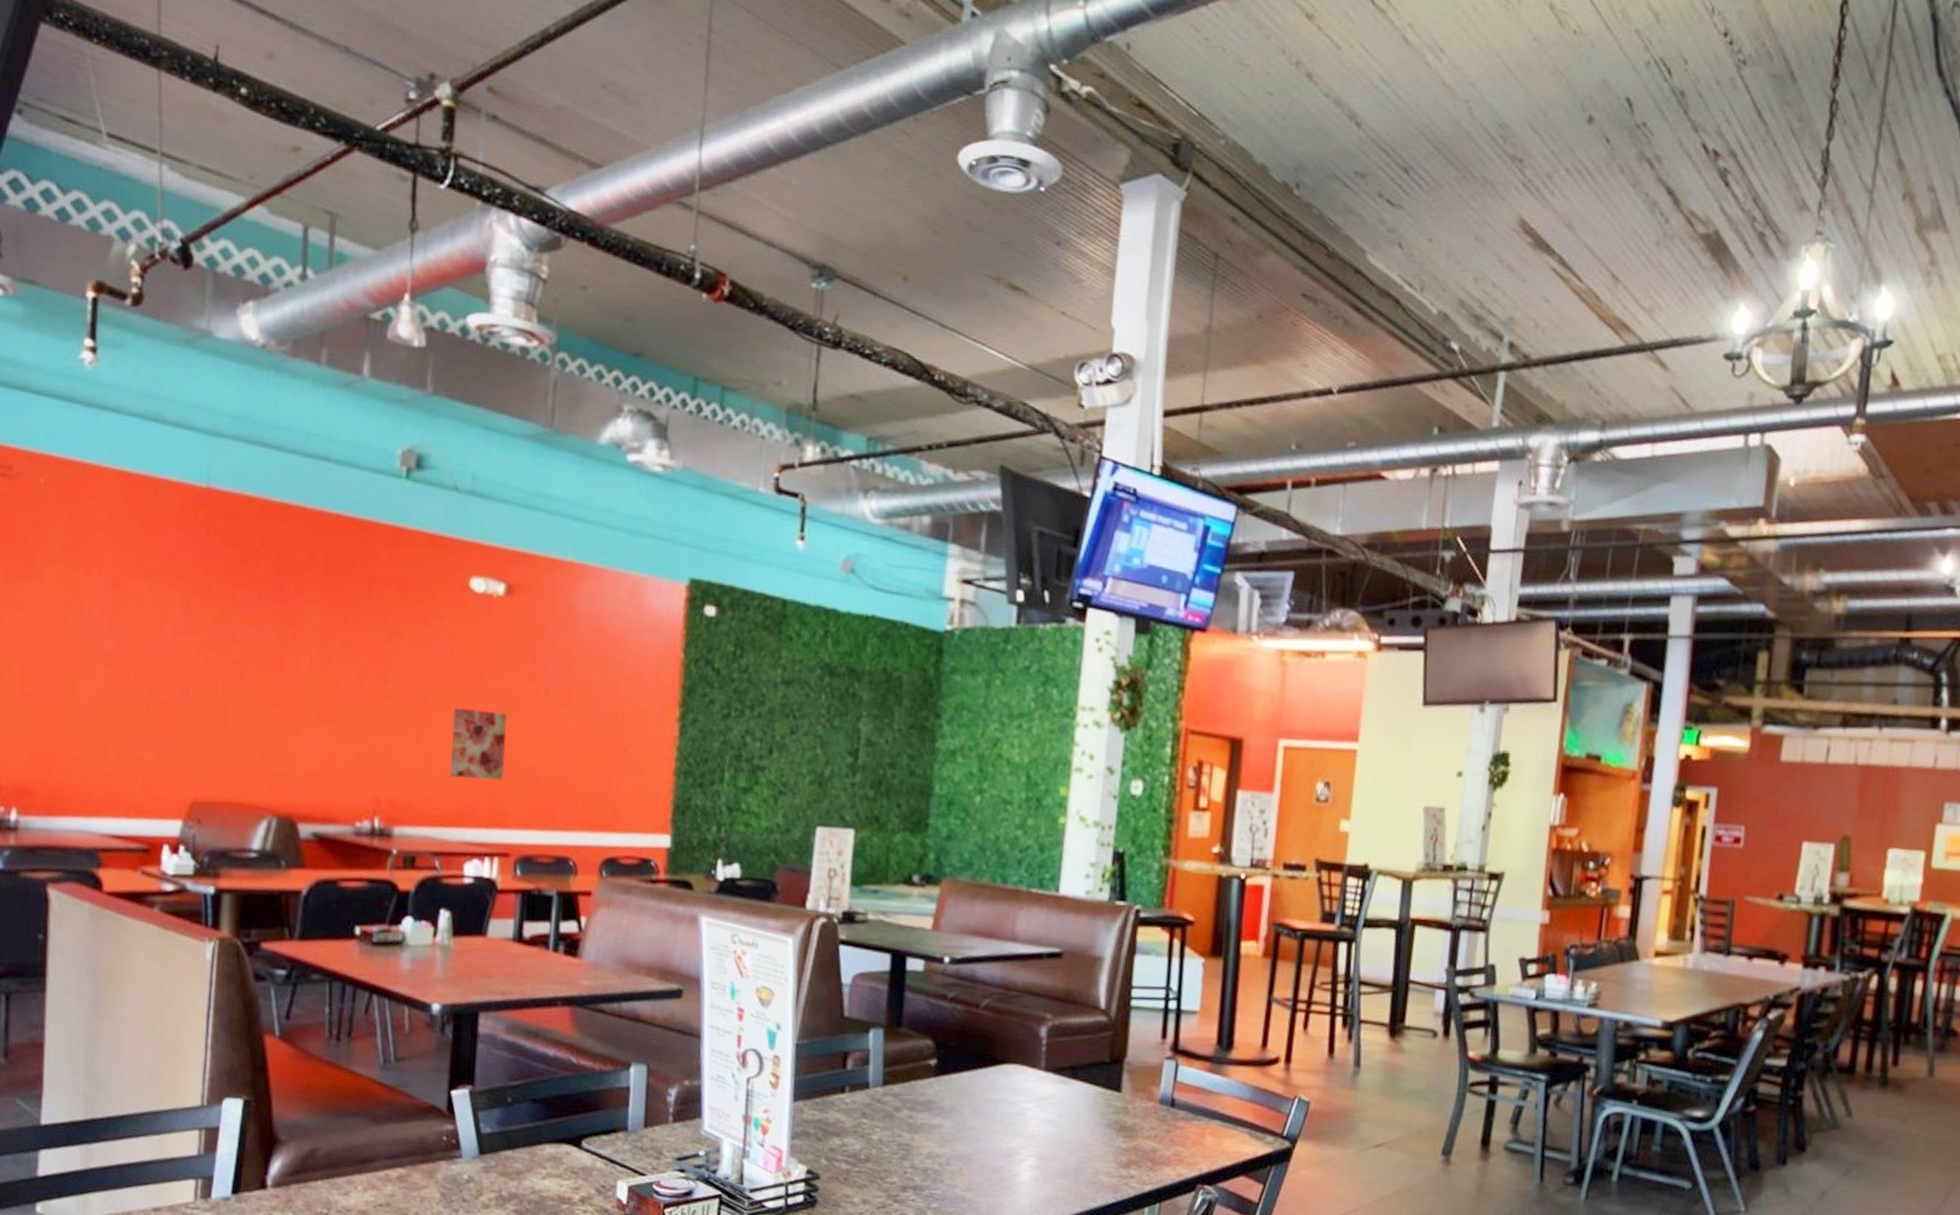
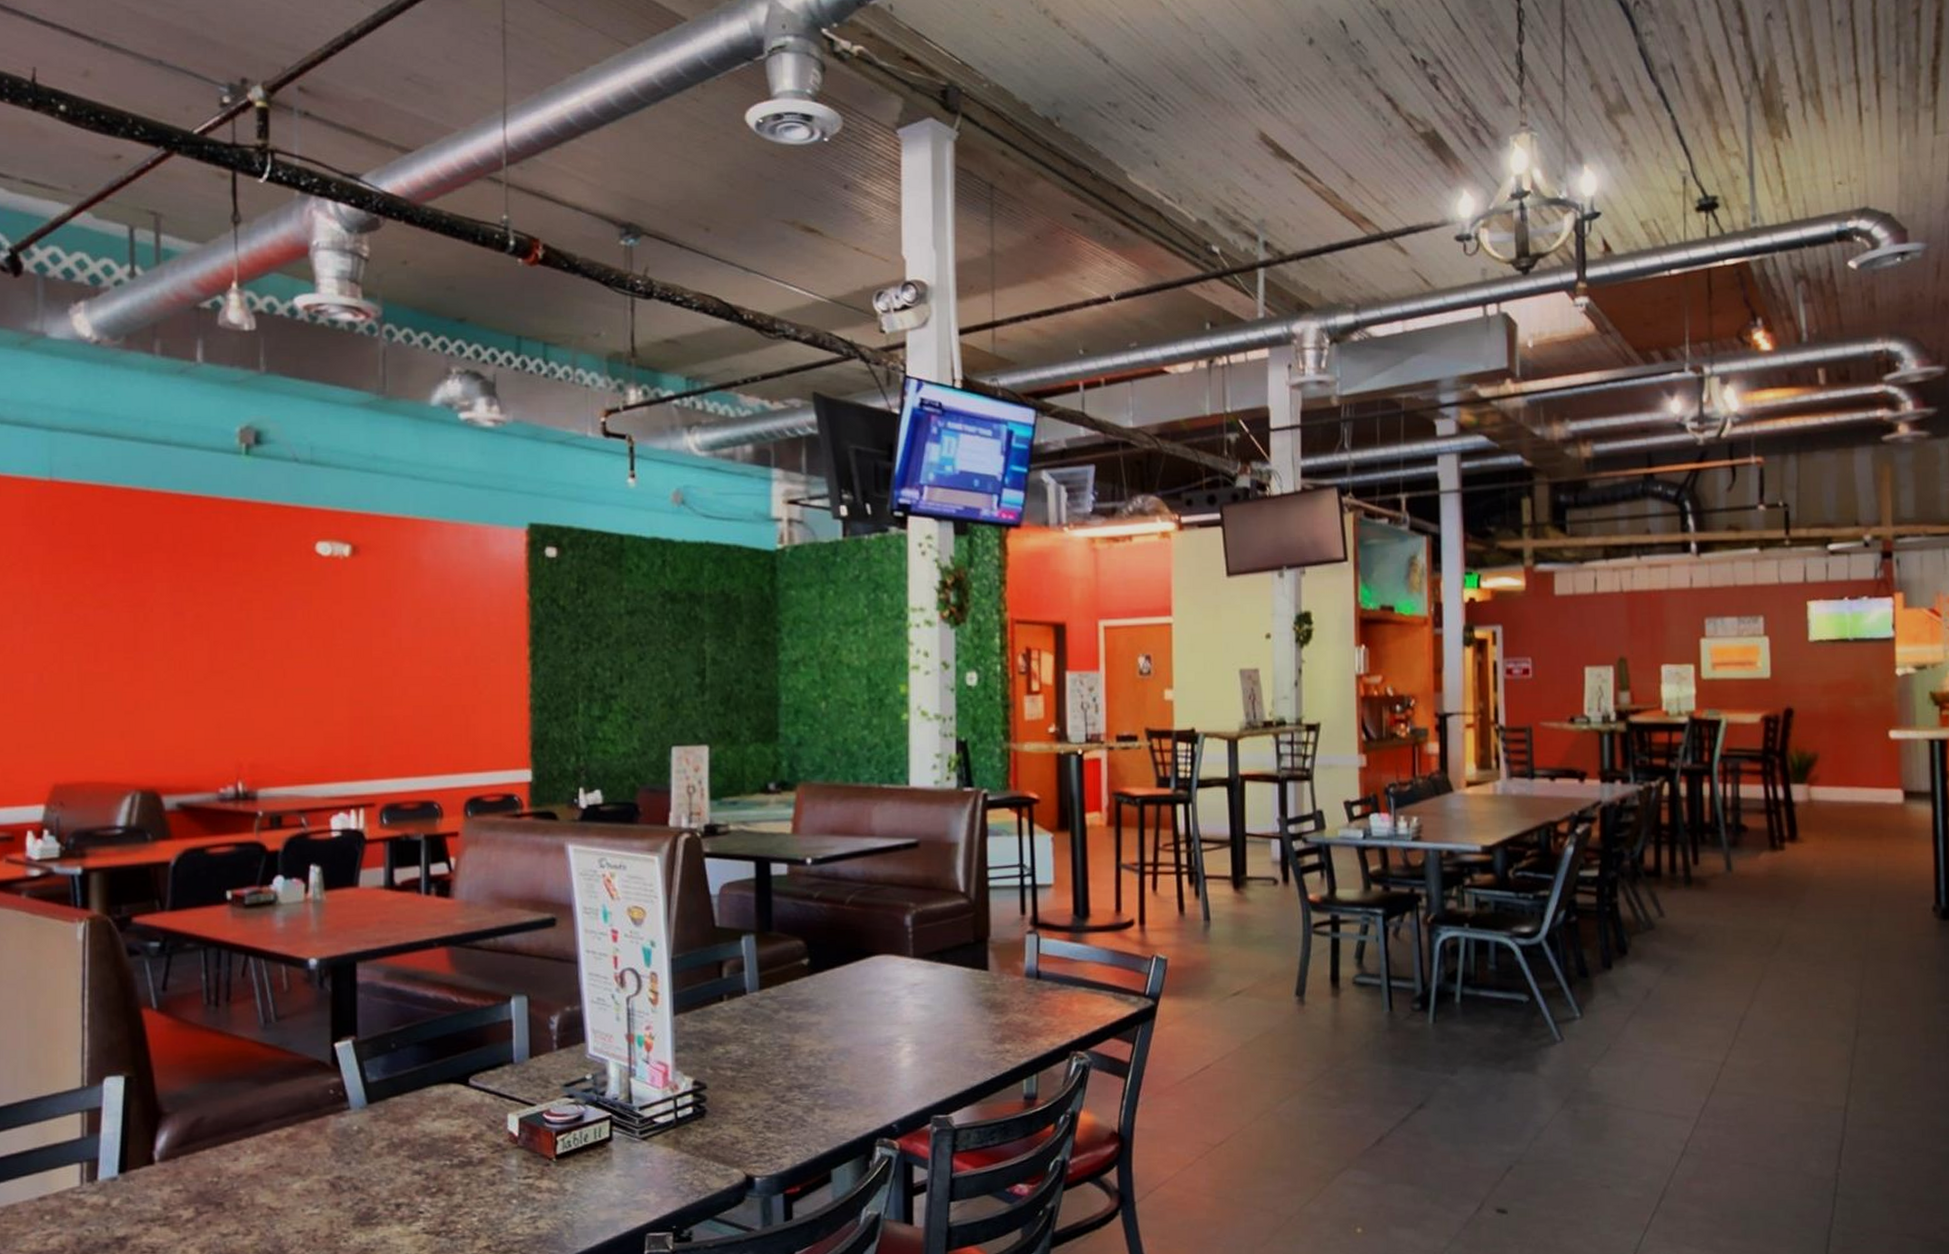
wall art: present [450,708,507,781] -> none [309,668,362,736]

